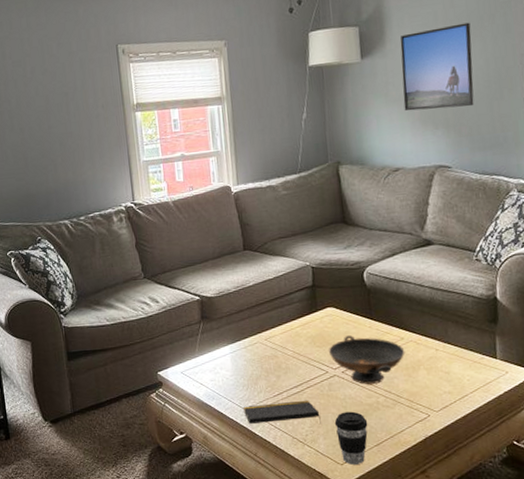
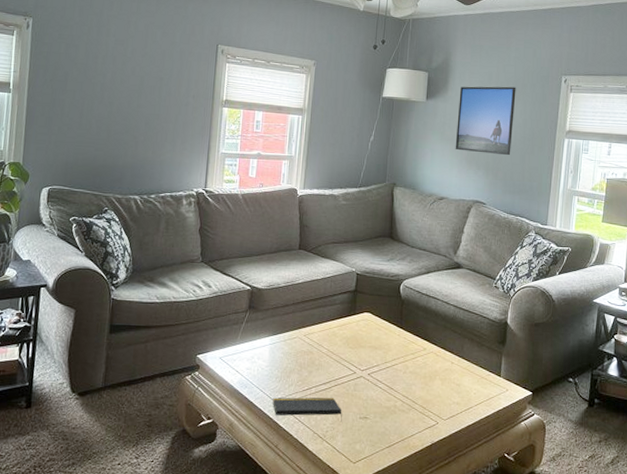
decorative bowl: present [328,335,405,384] -> none [359,341,426,388]
coffee cup: present [334,411,368,465] -> none [354,412,384,464]

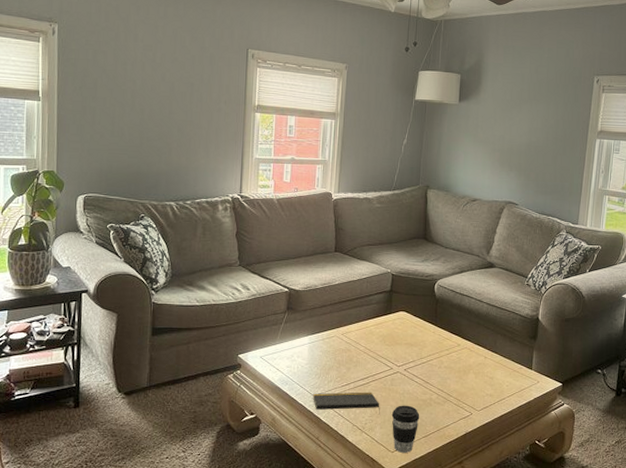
coffee cup: none [354,412,384,464] -> present [391,405,420,453]
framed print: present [455,86,516,156] -> none [488,87,549,157]

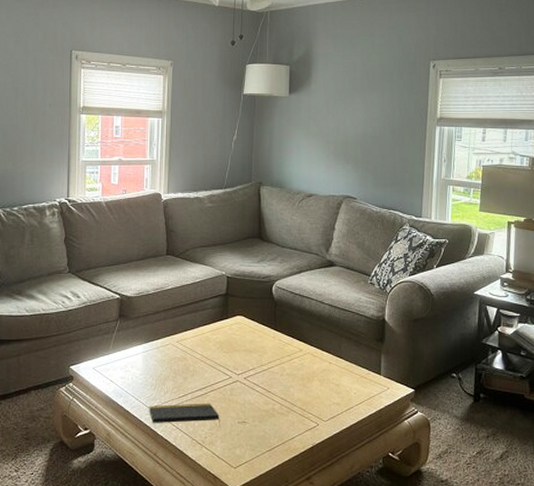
coffee cup: present [391,405,420,453] -> none [232,416,263,468]

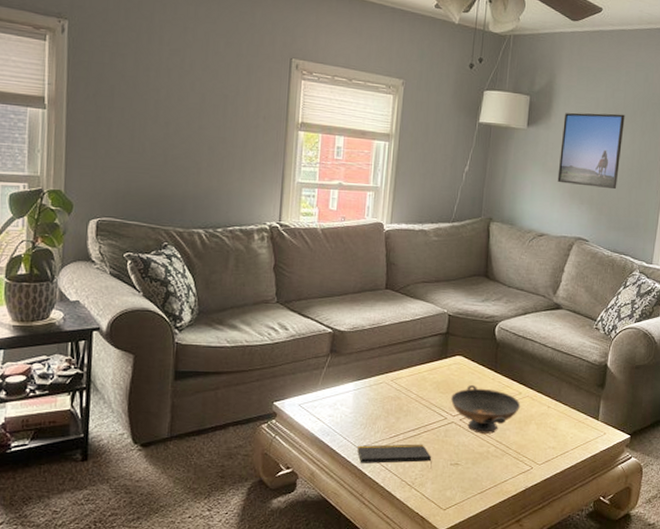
decorative bowl: none [233,344,302,391] -> present [450,385,521,434]
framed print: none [321,75,383,148] -> present [557,112,625,190]

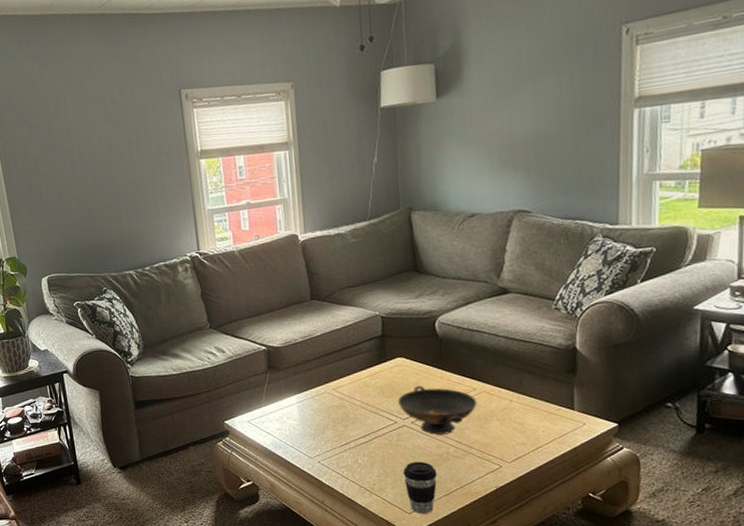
notepad: present [357,444,432,469] -> none [310,449,389,474]
coffee cup: none [444,458,476,510] -> present [403,461,437,514]
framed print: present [557,112,625,190] -> none [479,55,558,153]

